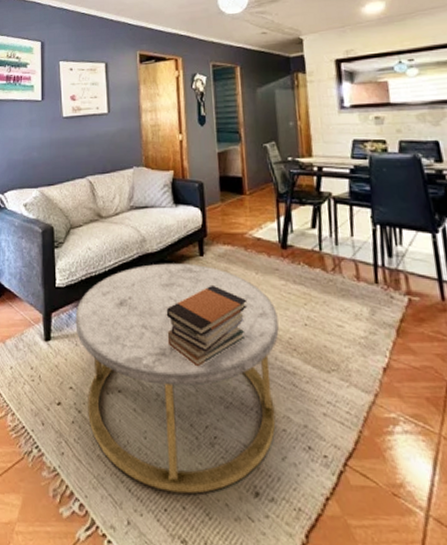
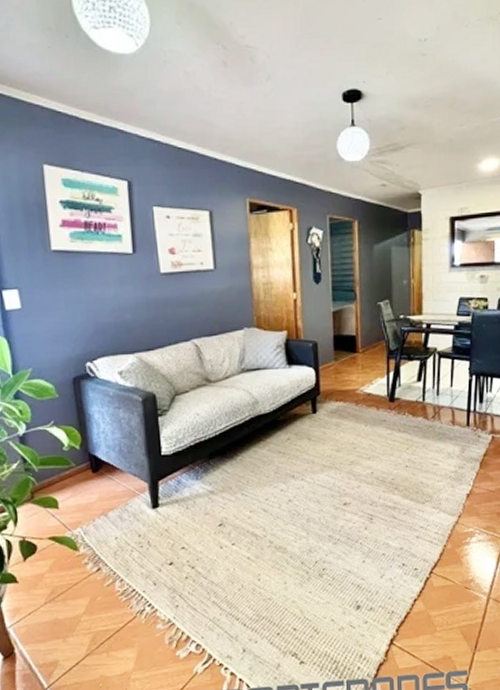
coffee table: present [75,263,279,494] -> none [184,421,383,620]
book stack: present [166,284,248,367] -> none [279,439,357,514]

